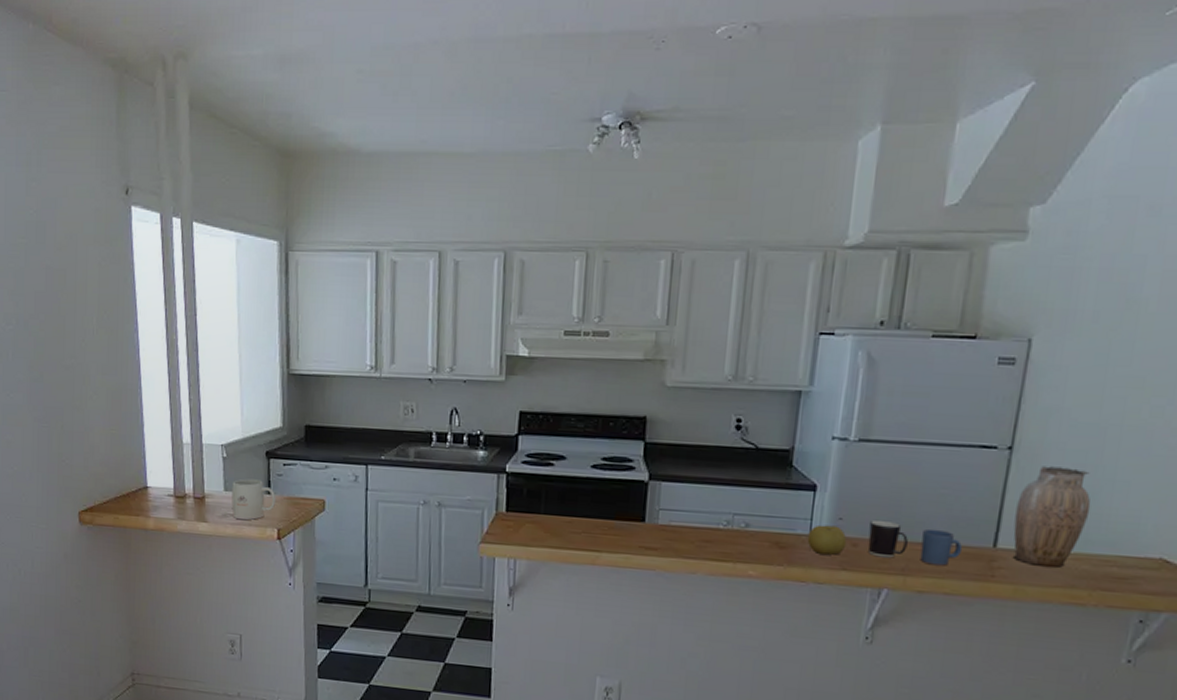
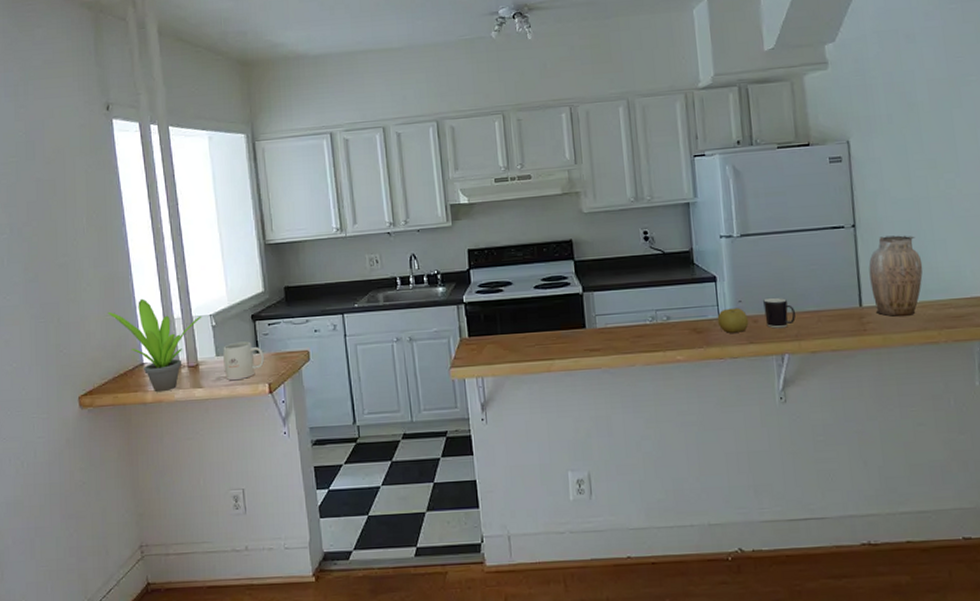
potted plant: none [113,416,213,521] -> present [108,298,202,393]
mug: present [920,528,963,566] -> none [805,298,838,329]

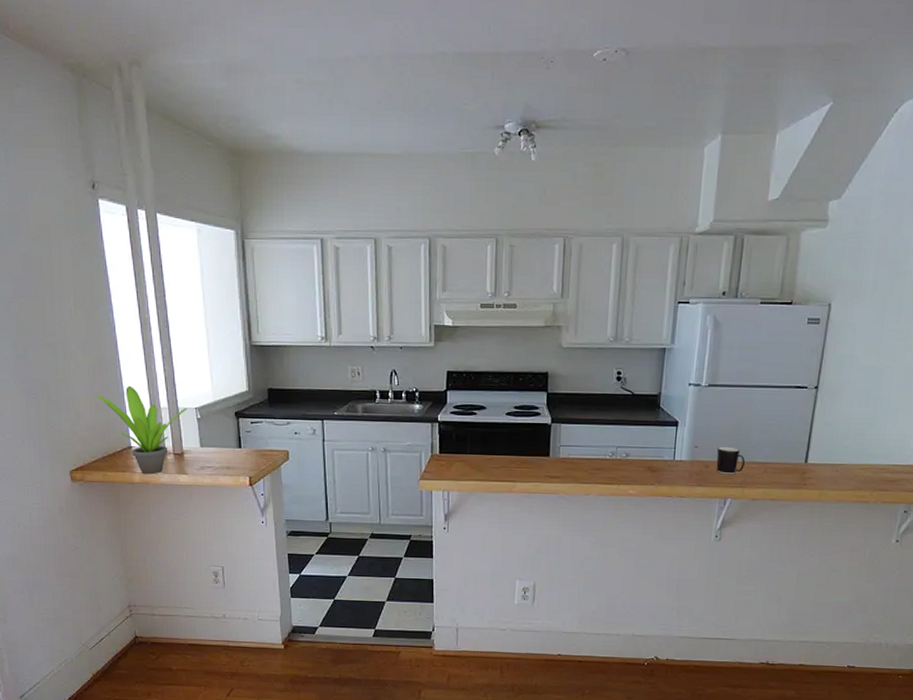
mug: present [223,341,265,381] -> none [207,436,247,471]
fruit: present [717,308,749,334] -> none [672,452,701,476]
vase: present [869,235,923,318] -> none [818,400,872,477]

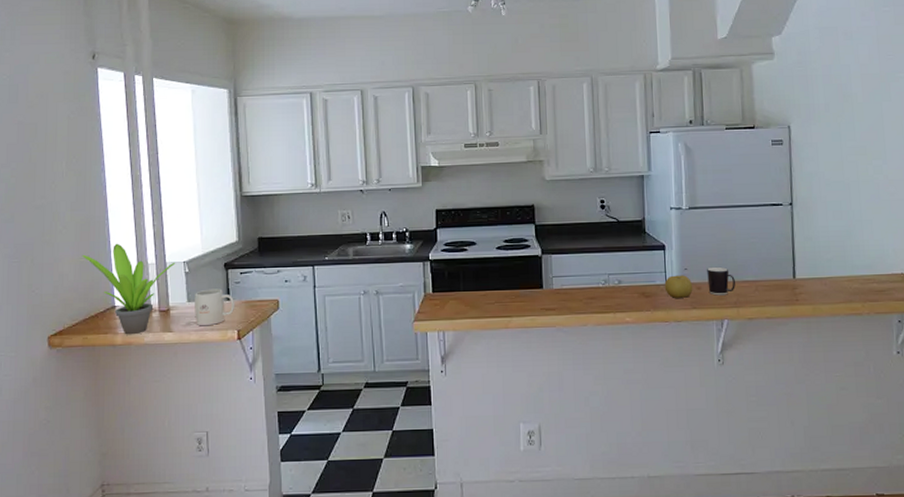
mug: none [207,436,247,471] -> present [195,288,235,326]
fruit: none [672,452,701,476] -> present [664,275,693,299]

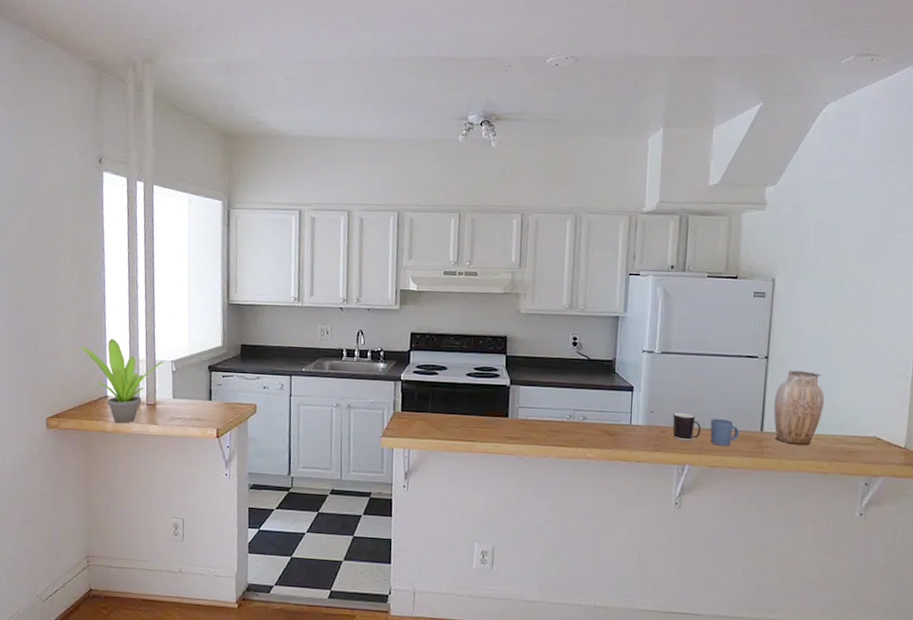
mug: present [195,288,235,326] -> none [178,388,216,423]
fruit: present [664,275,693,299] -> none [629,417,658,441]
mug: none [744,269,774,297] -> present [710,418,740,446]
vase: none [803,214,851,290] -> present [774,370,825,446]

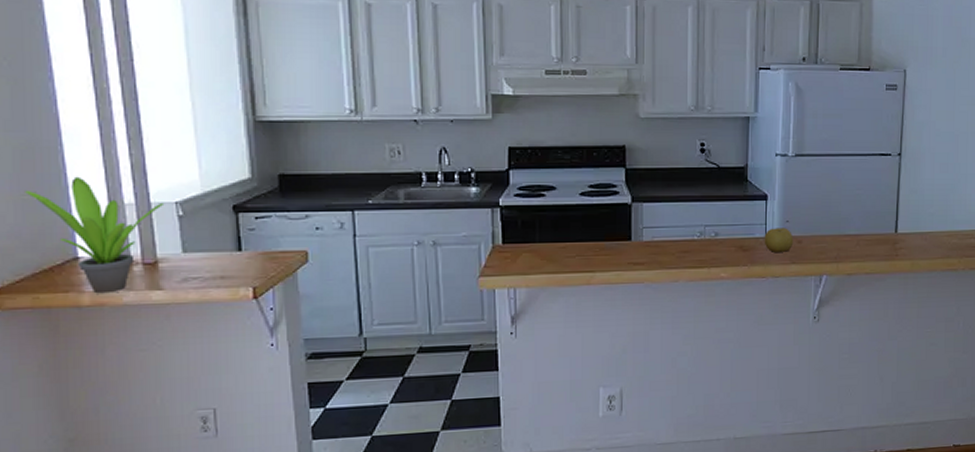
fruit: none [629,417,658,441] -> present [764,228,794,254]
mug: present [672,412,701,441] -> none [808,219,837,250]
mug: present [710,418,740,446] -> none [847,222,875,252]
vase: present [774,370,825,446] -> none [907,167,954,245]

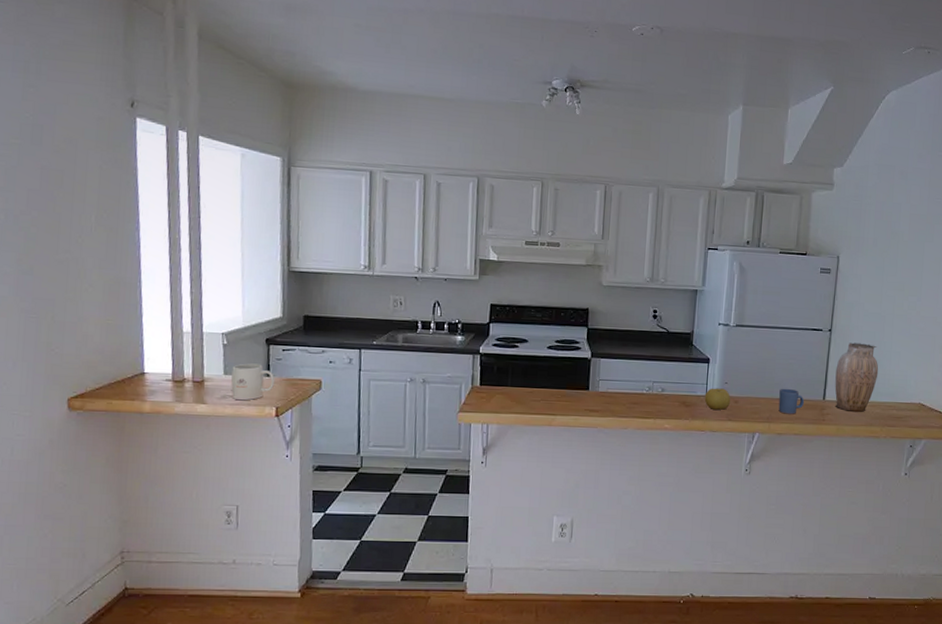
potted plant: present [25,176,165,294] -> none [110,307,214,404]
mug: none [193,236,249,283] -> present [231,363,275,401]
mug: none [847,222,875,252] -> present [778,388,805,415]
vase: none [907,167,954,245] -> present [835,342,879,413]

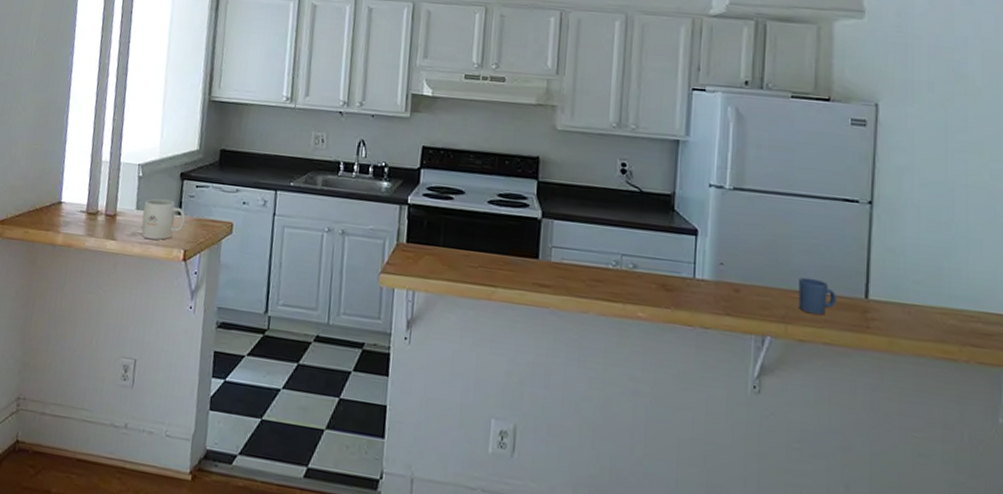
fruit: present [704,388,731,411] -> none [691,269,729,300]
vase: present [835,342,879,413] -> none [882,221,950,322]

